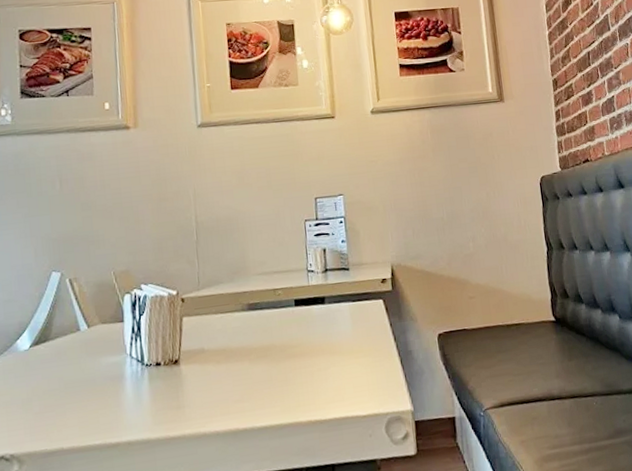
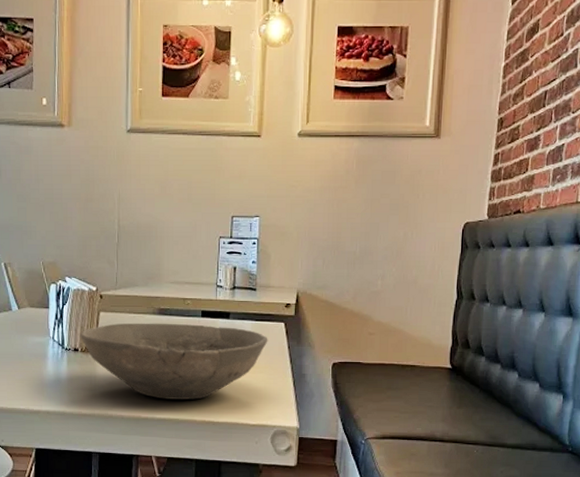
bowl: none [161,312,369,405] -> present [80,323,268,401]

